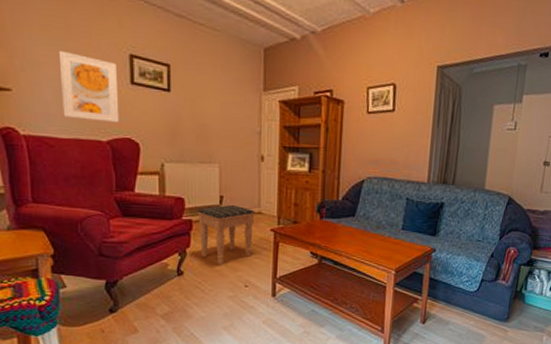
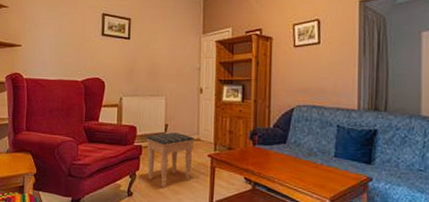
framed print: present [58,50,120,124] -> none [53,14,93,67]

